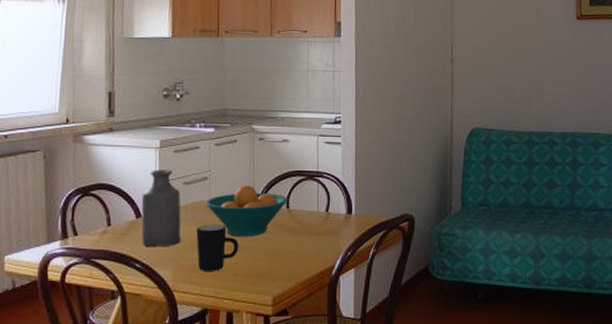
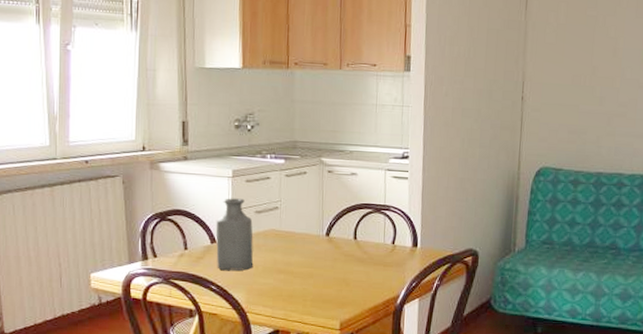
mug: present [196,224,239,271] -> none [268,251,309,296]
fruit bowl: present [205,185,288,237] -> none [276,216,356,265]

